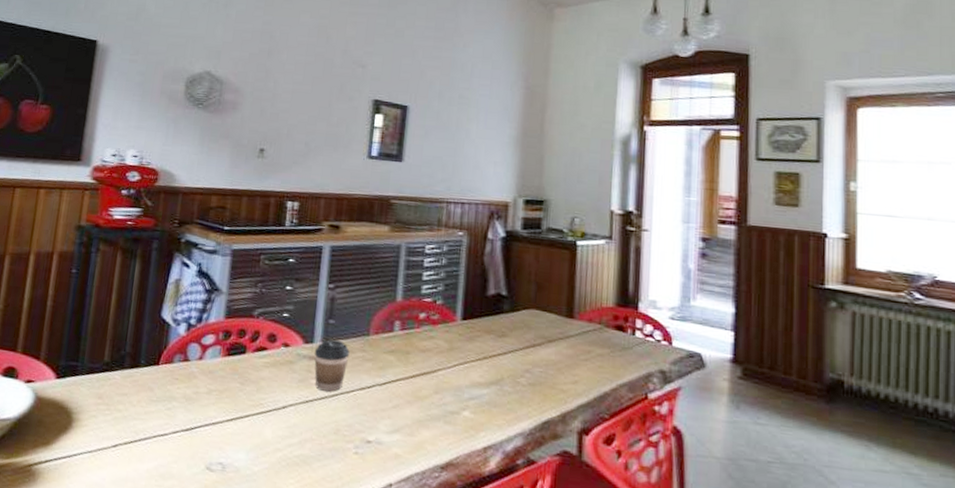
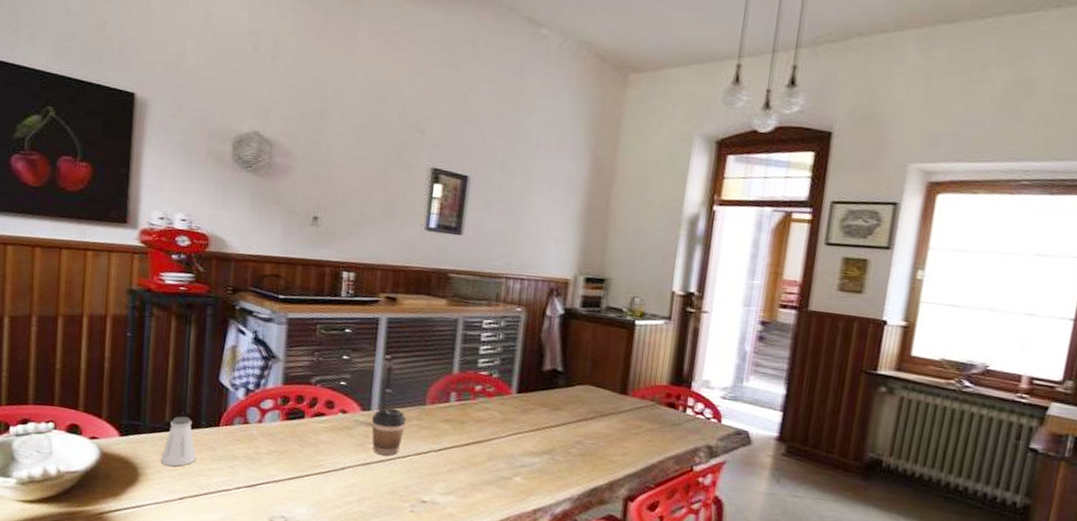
saltshaker: none [96,355,133,410] -> present [160,416,196,467]

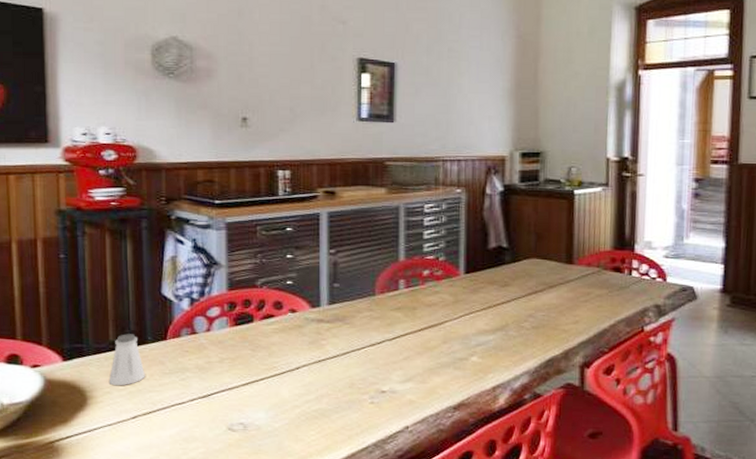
coffee cup: present [371,407,406,456] -> none [322,302,357,350]

